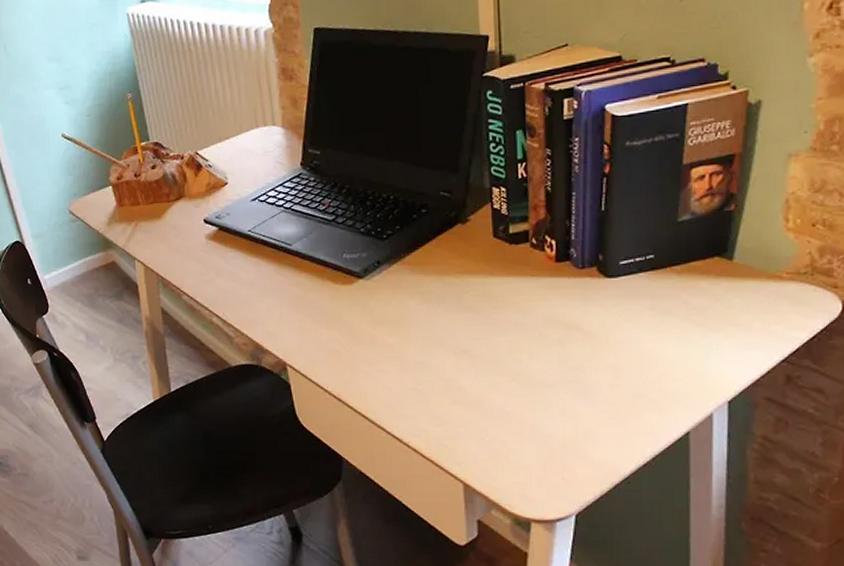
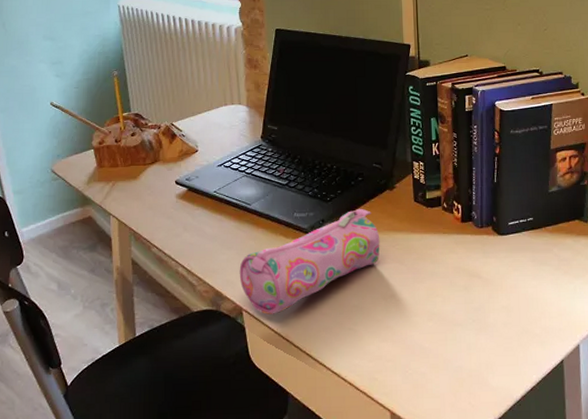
pencil case: none [281,246,450,370] -> present [239,208,380,314]

